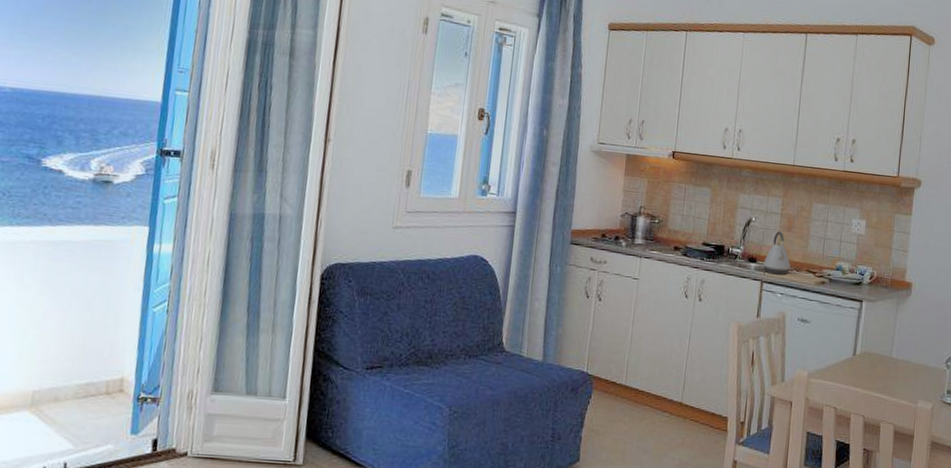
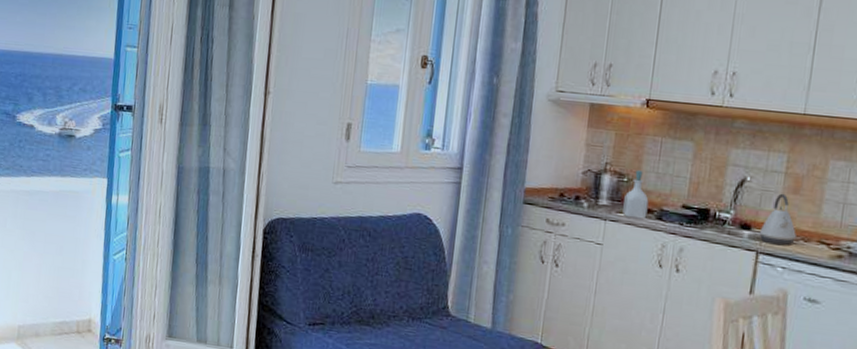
soap bottle: none [655,213,676,257] -> present [622,170,649,220]

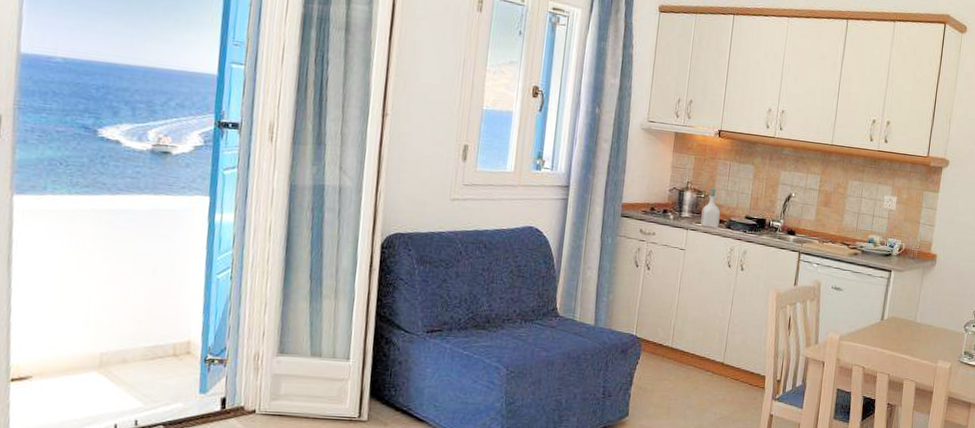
kettle: present [759,193,796,247] -> none [801,206,827,247]

